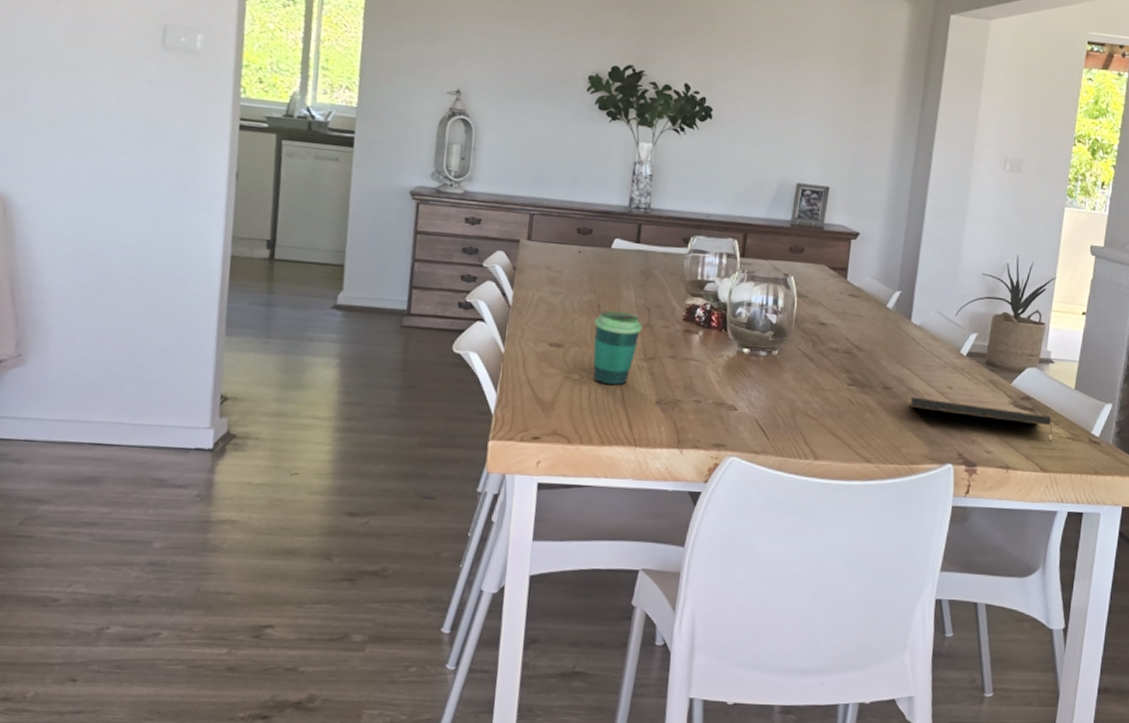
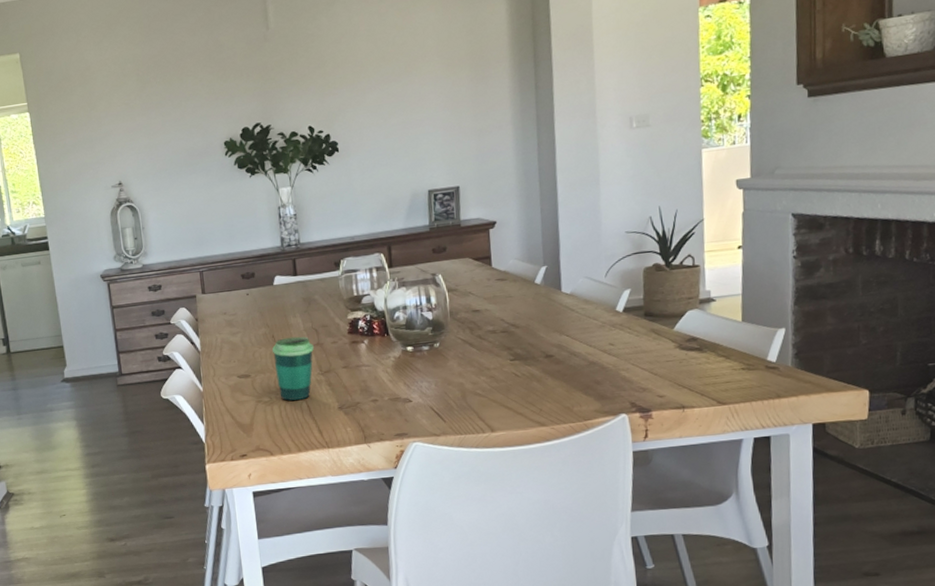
notepad: present [908,396,1052,445] -> none [572,351,726,378]

